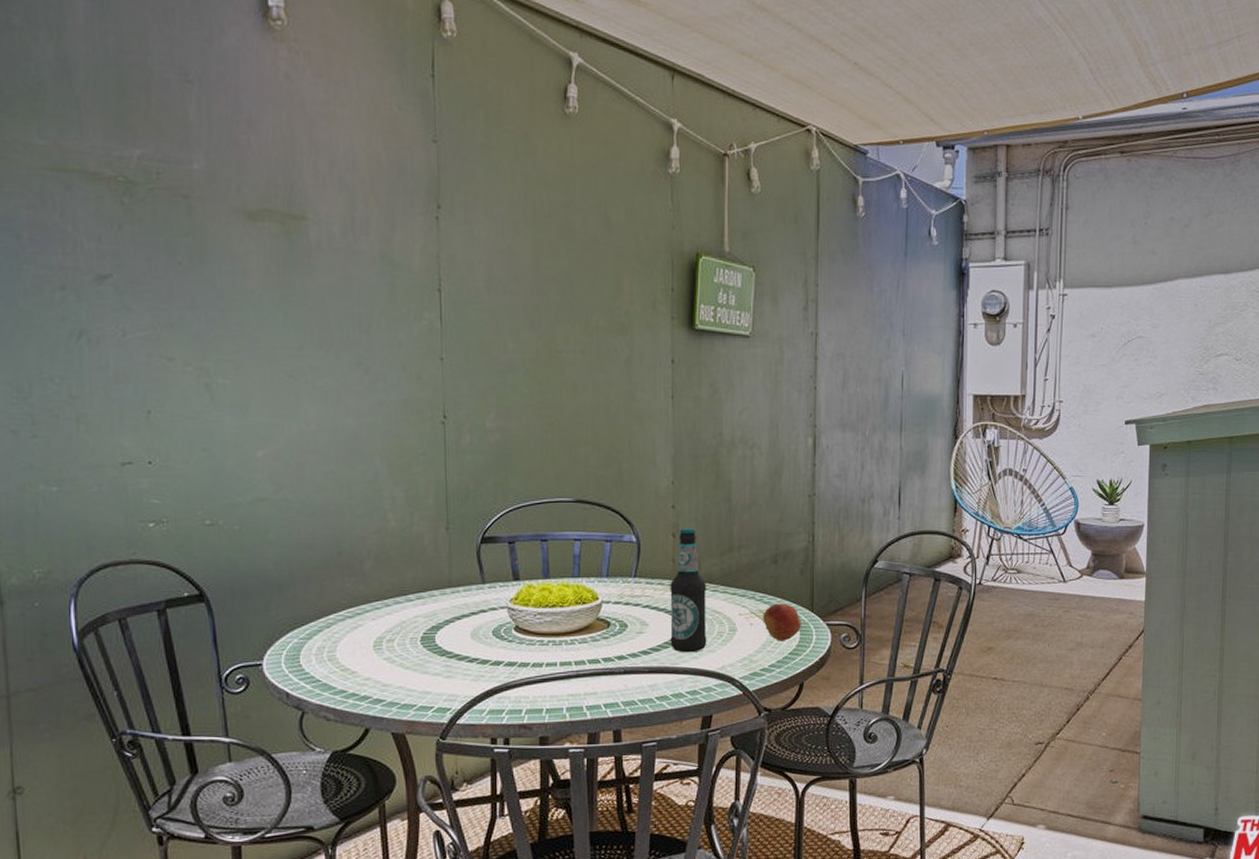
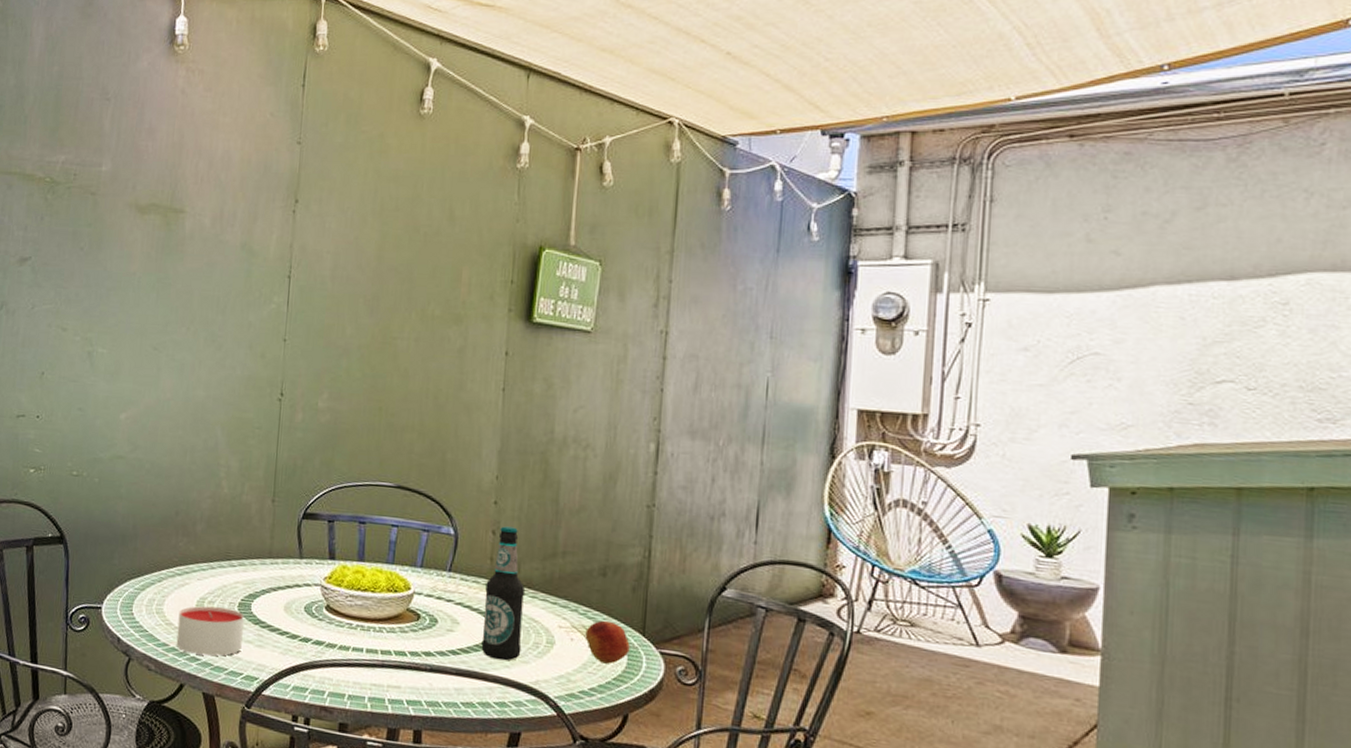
candle: none [354,644,429,696] -> present [176,606,244,656]

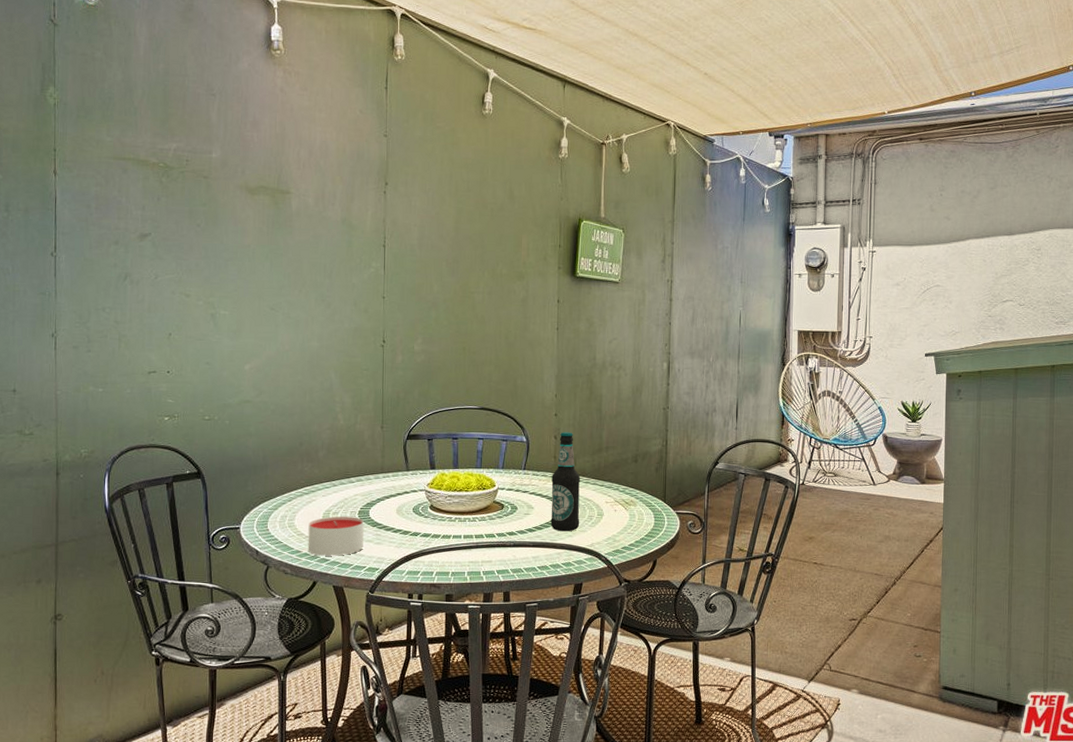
fruit: present [585,620,630,664] -> none [625,494,656,525]

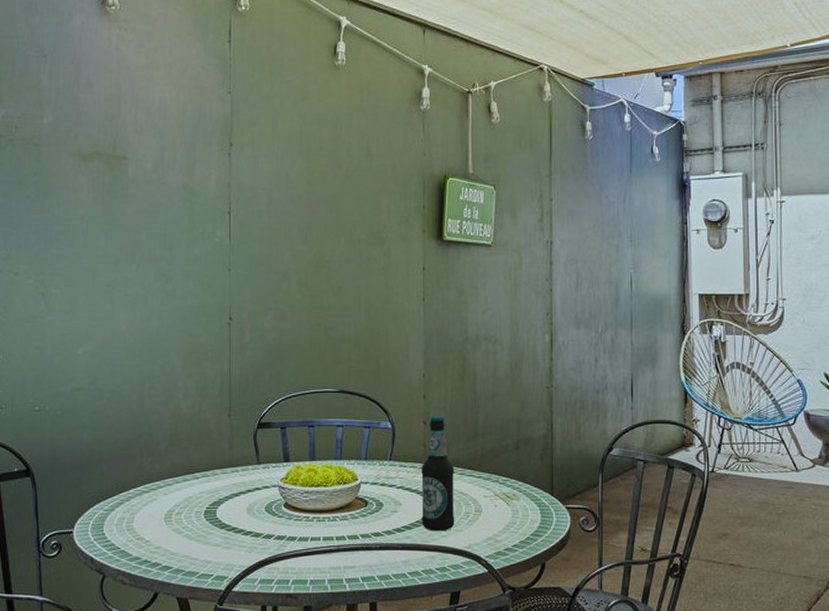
candle: present [308,516,364,556] -> none [148,518,210,563]

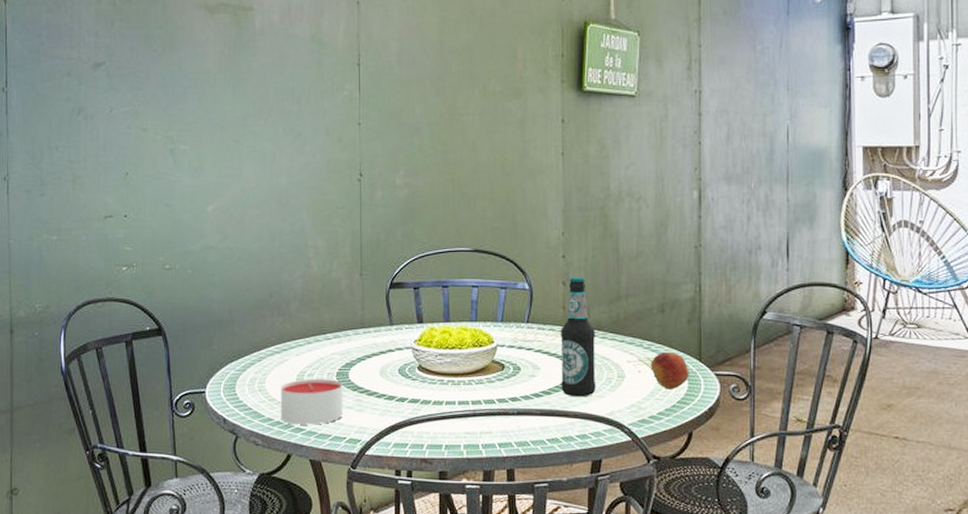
candle: none [148,518,210,563] -> present [280,379,343,425]
fruit: none [506,486,542,523] -> present [650,351,689,390]

